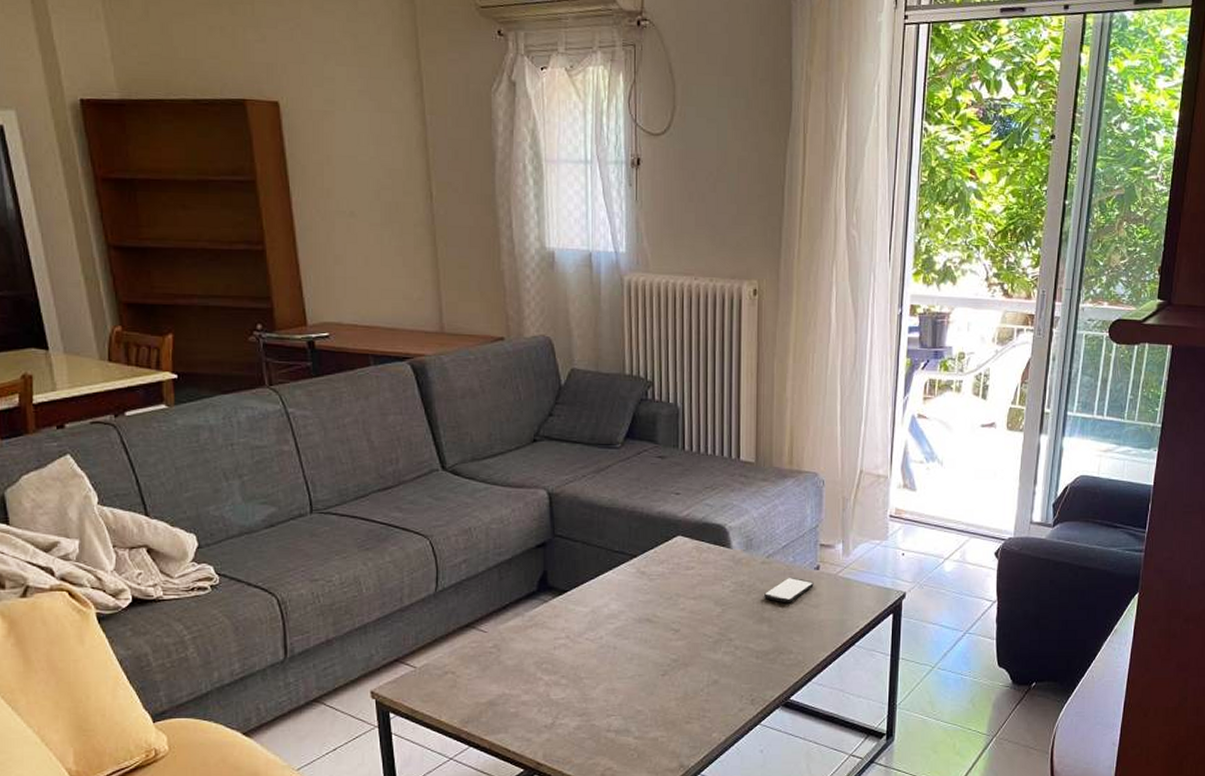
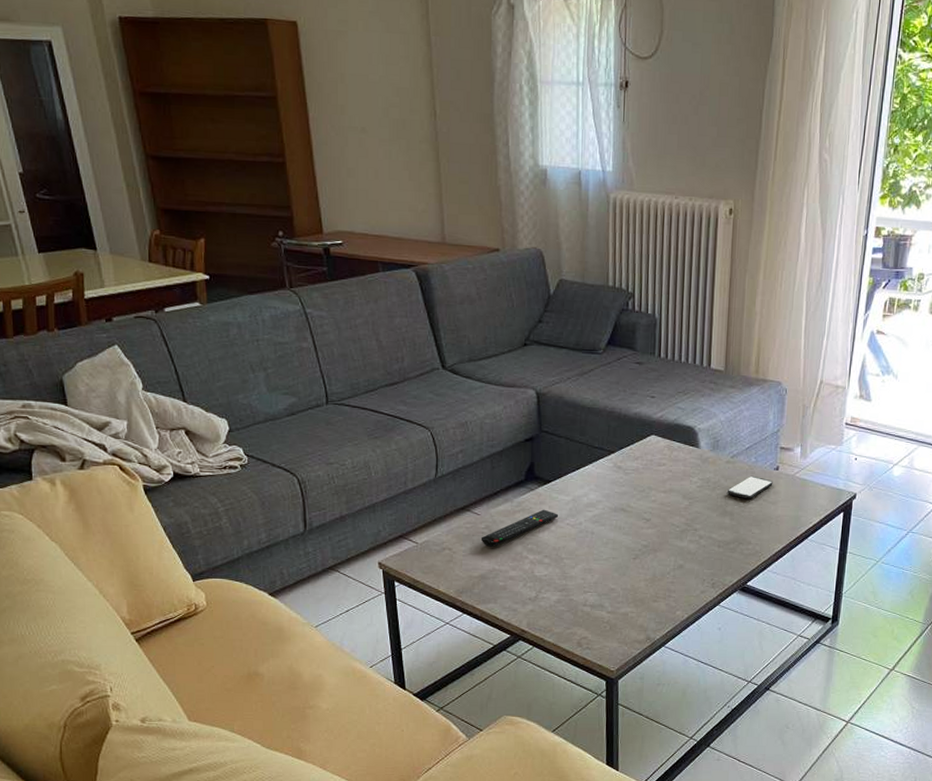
remote control: none [488,623,577,668] -> present [480,509,559,547]

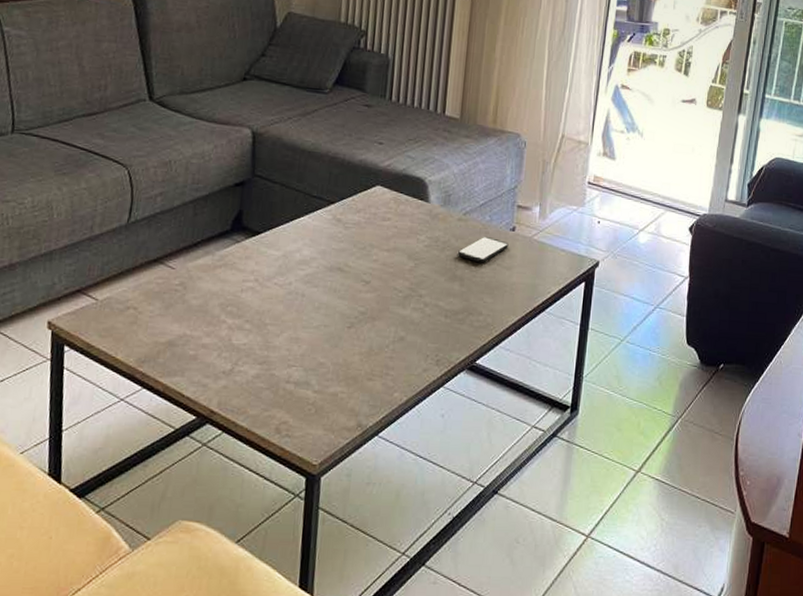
remote control: present [480,509,559,547] -> none [172,265,266,308]

